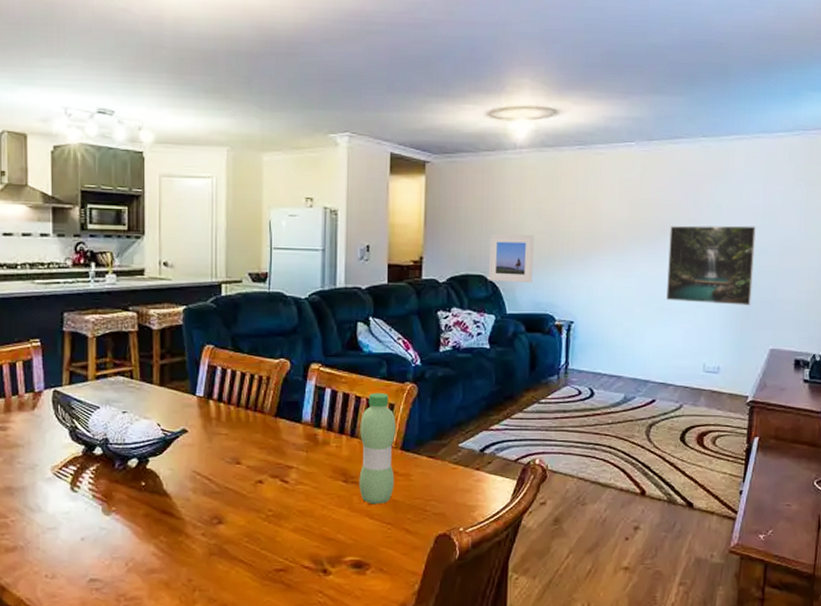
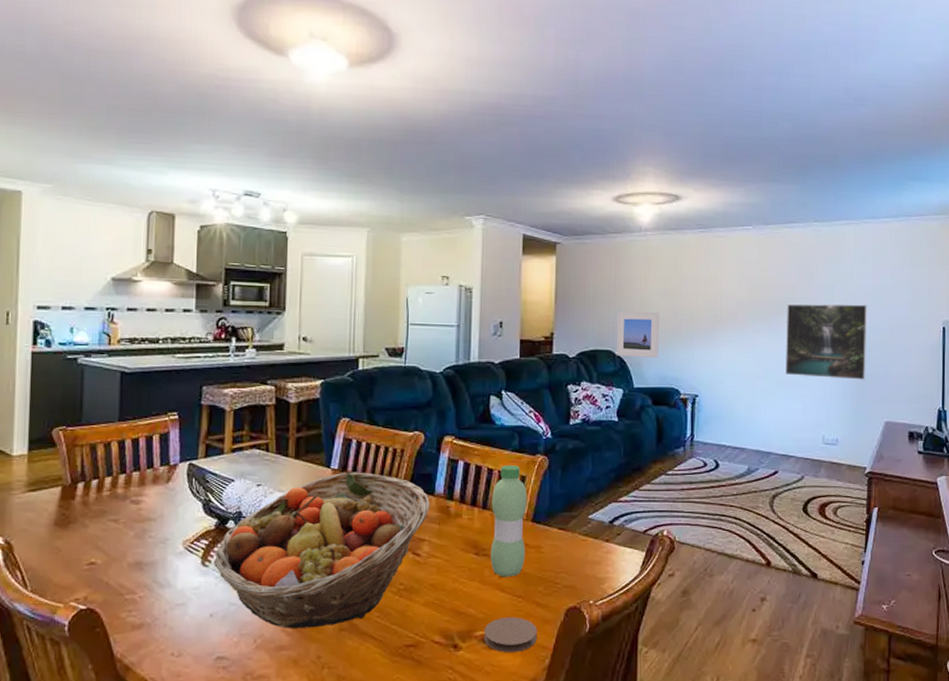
fruit basket: none [82,399,297,552] -> present [213,472,430,628]
coaster: none [353,543,407,578] -> present [484,617,537,653]

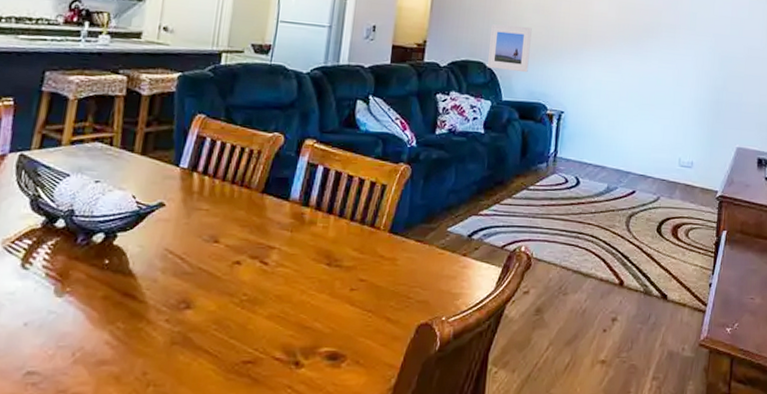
fruit basket: present [213,472,430,628] -> none [34,171,284,341]
coaster: present [484,617,537,653] -> none [328,332,386,372]
water bottle: present [490,465,527,577] -> none [342,172,387,290]
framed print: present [785,304,867,380] -> none [648,29,726,106]

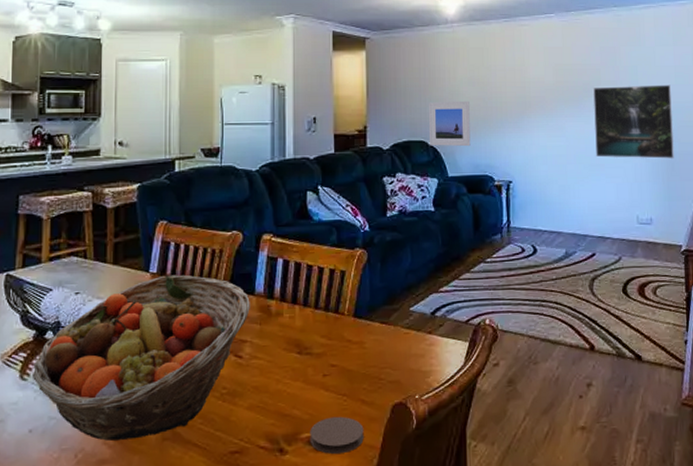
fruit basket: none [34,171,284,341] -> present [31,275,250,441]
coaster: none [328,332,386,372] -> present [310,416,364,455]
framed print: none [648,29,726,106] -> present [593,84,674,159]

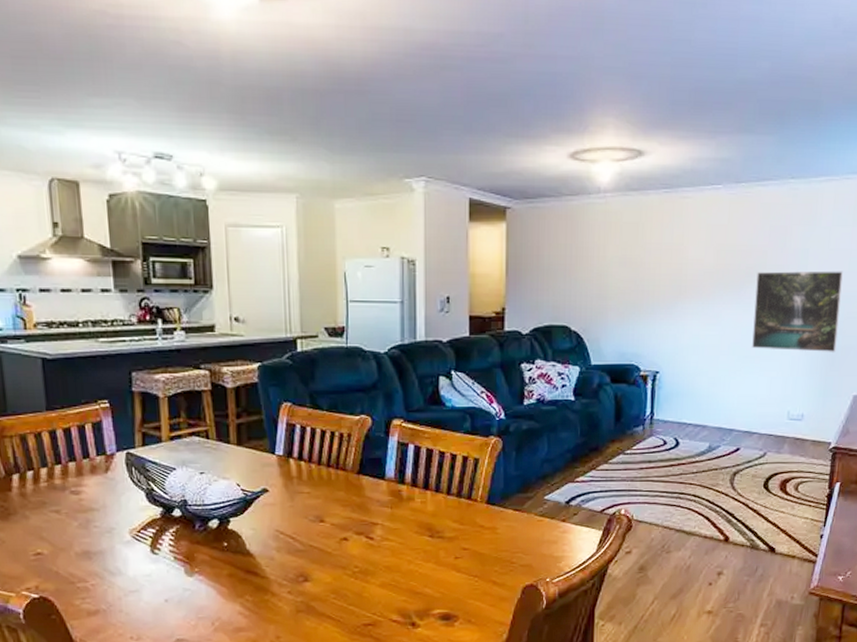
fruit basket: present [31,275,250,441] -> none [162,457,381,611]
coaster: present [310,416,364,455] -> none [441,595,494,629]
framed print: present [429,100,471,147] -> none [573,282,619,334]

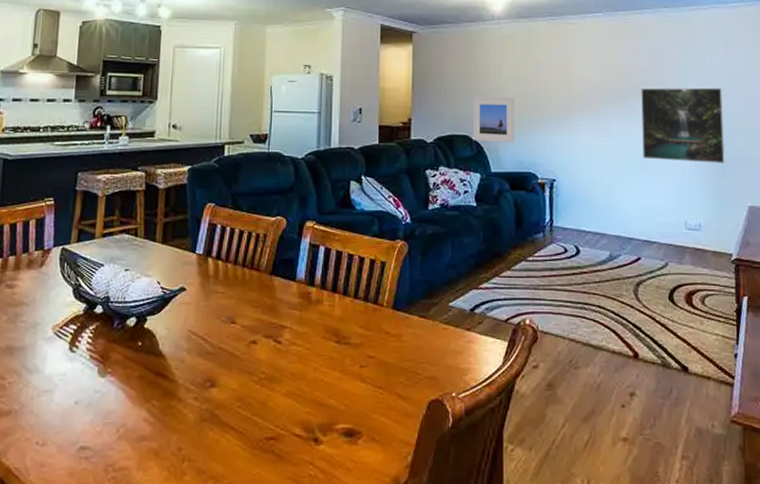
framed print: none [573,282,619,334] -> present [474,97,514,143]

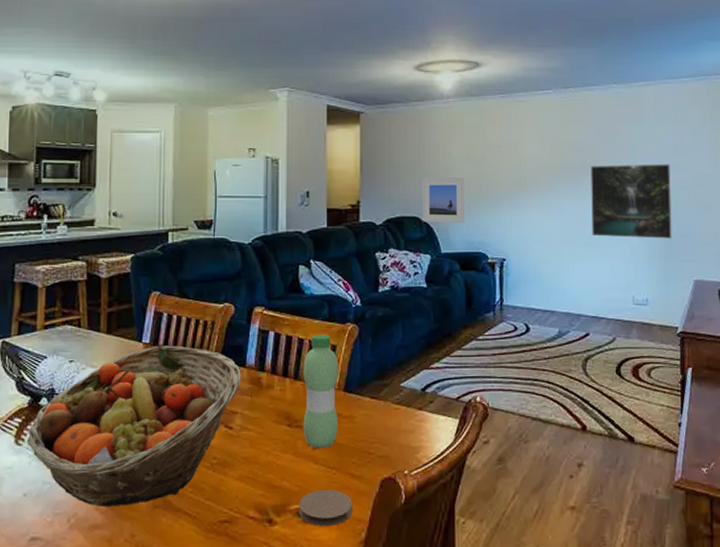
fruit basket: none [80,257,291,418] -> present [26,345,241,507]
coaster: none [345,409,399,448] -> present [299,489,353,527]
water bottle: none [351,251,387,367] -> present [303,335,338,449]

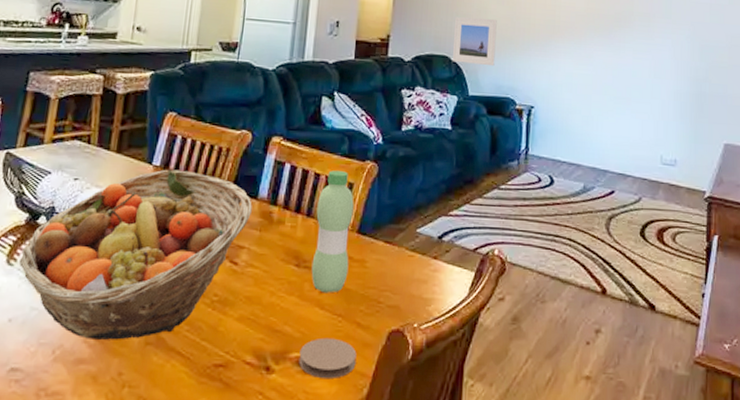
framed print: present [591,164,672,239] -> none [623,18,705,99]

